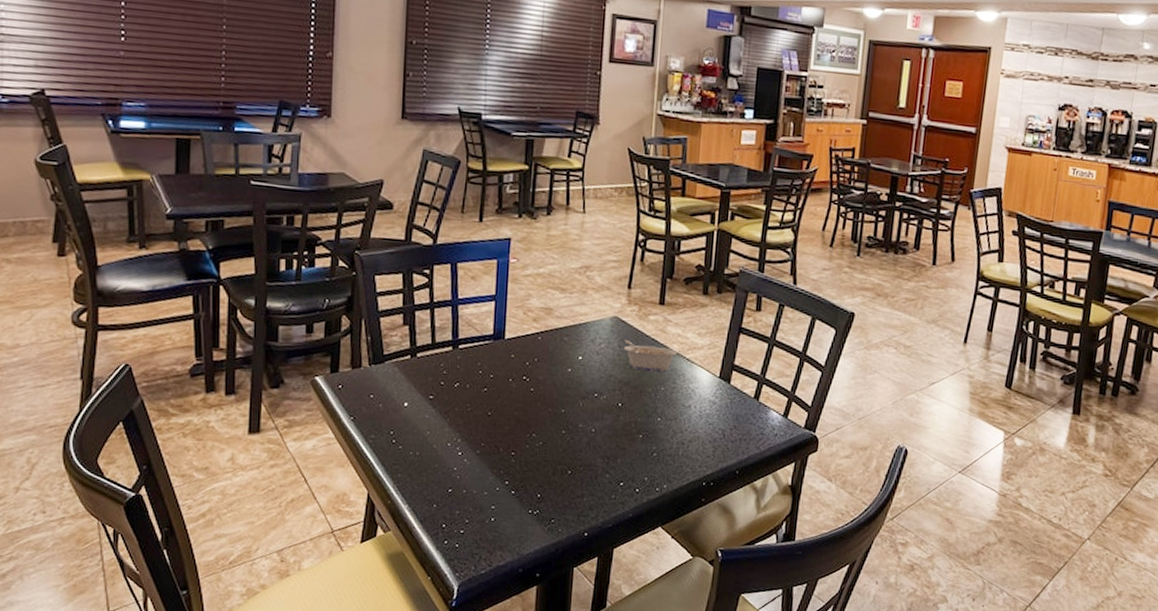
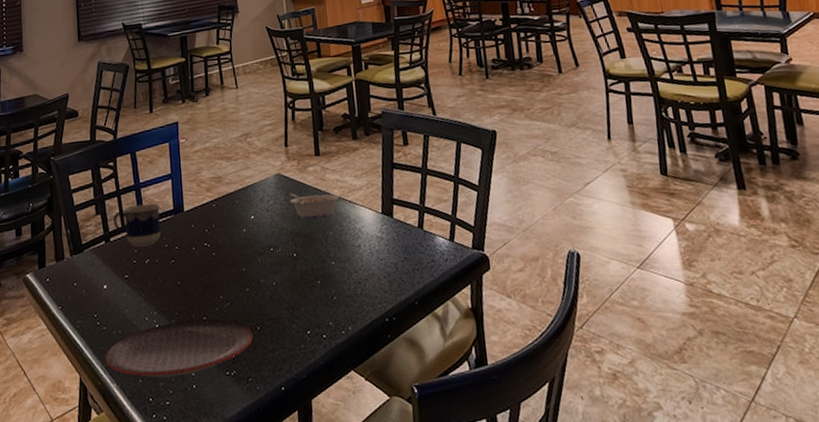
plate: none [398,452,562,507] -> present [105,319,253,378]
cup: none [423,322,478,369] -> present [113,203,161,247]

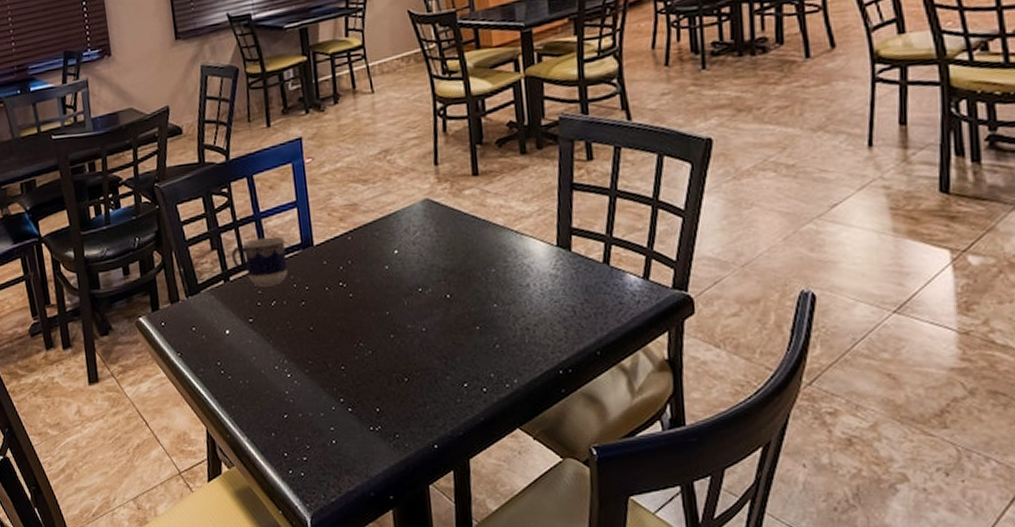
plate: present [105,319,253,378] -> none [232,368,400,431]
legume: present [289,193,339,220] -> none [440,222,503,254]

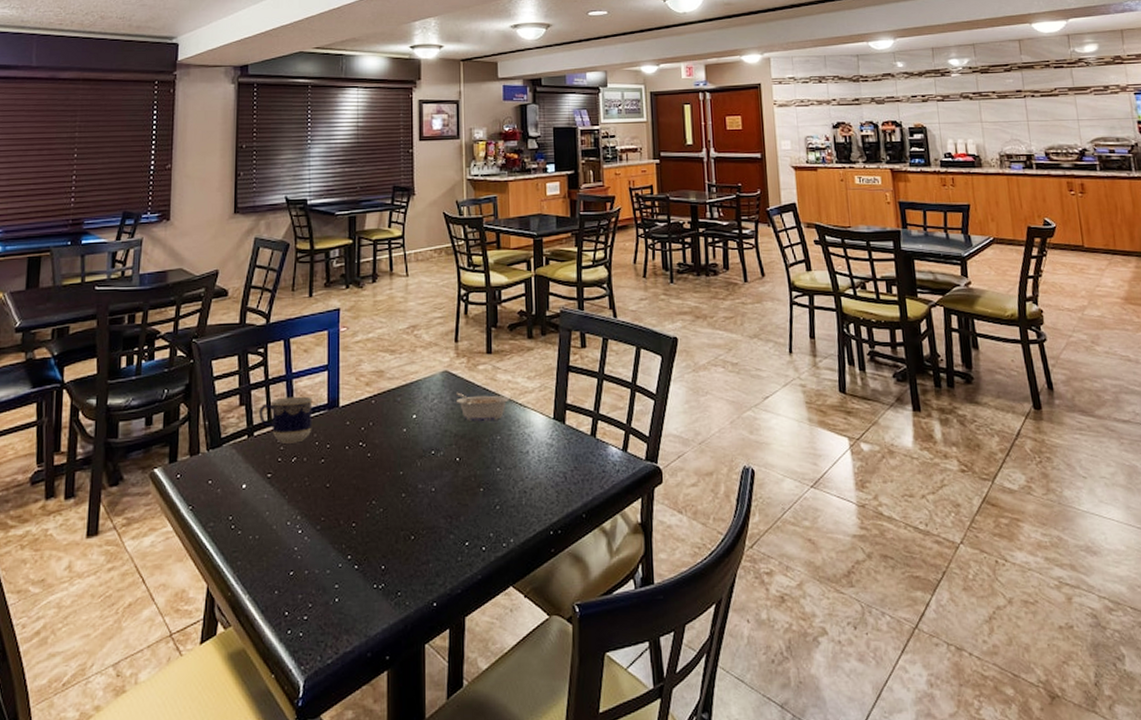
legume: none [440,222,503,254] -> present [455,392,509,422]

